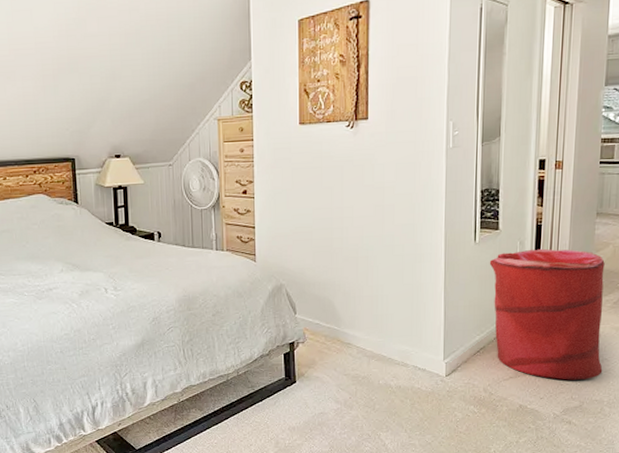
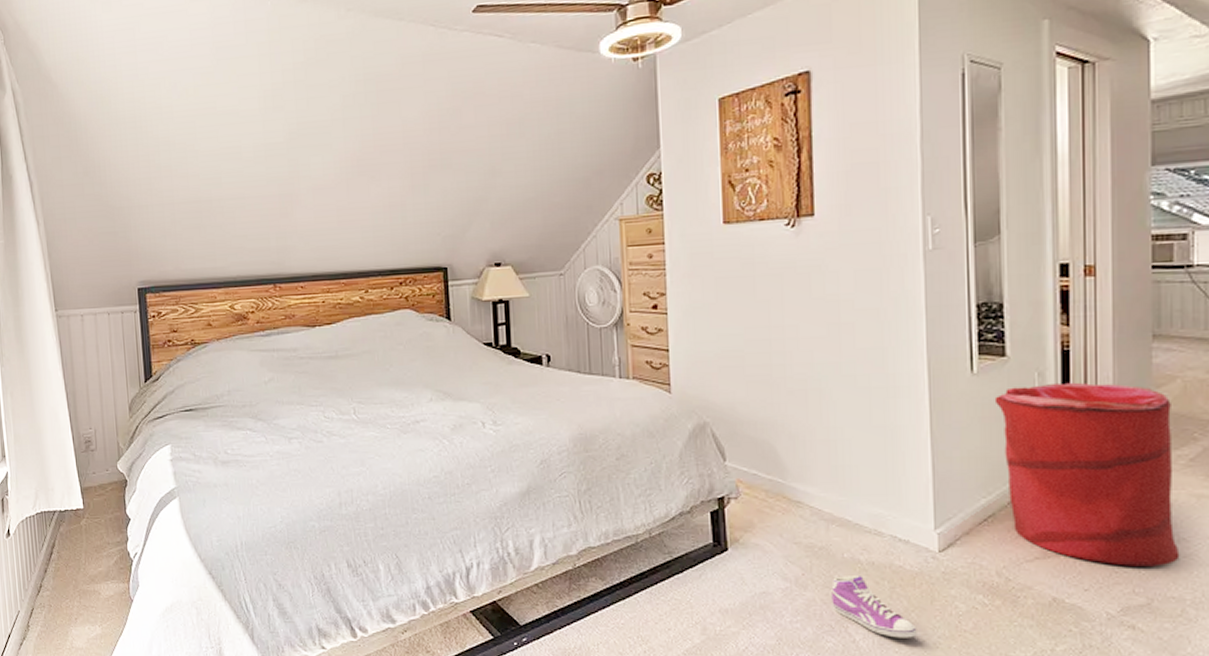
sneaker: none [370,397,428,441] -> present [831,576,917,638]

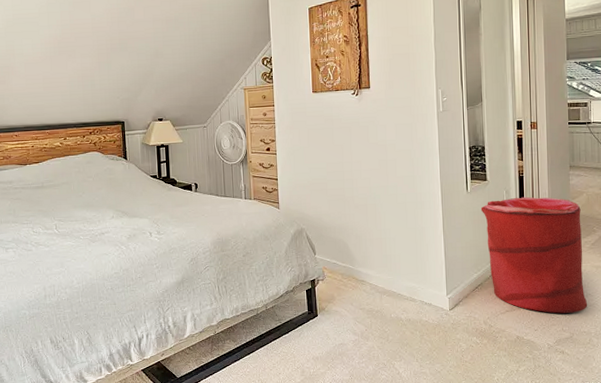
sneaker: present [831,576,917,638] -> none [384,329,437,369]

